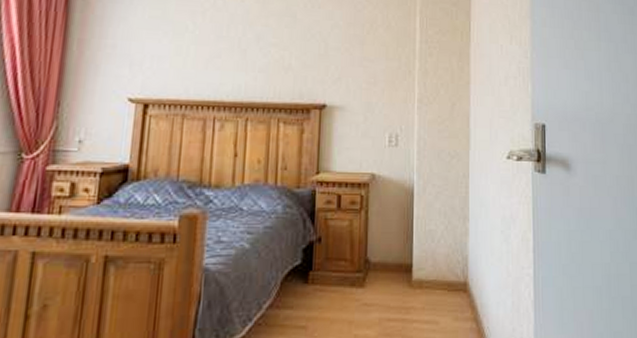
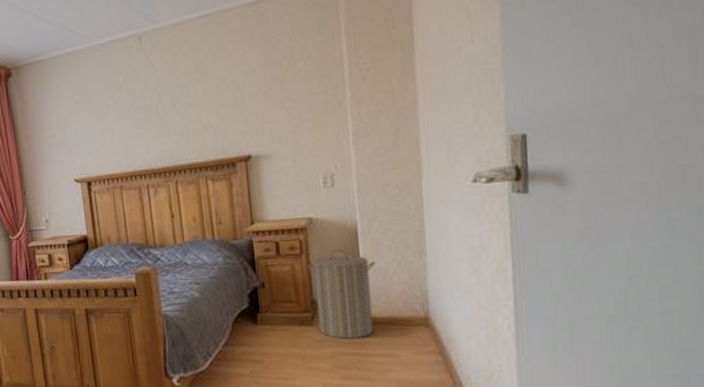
laundry hamper: none [365,207,426,303] -> present [307,248,375,339]

